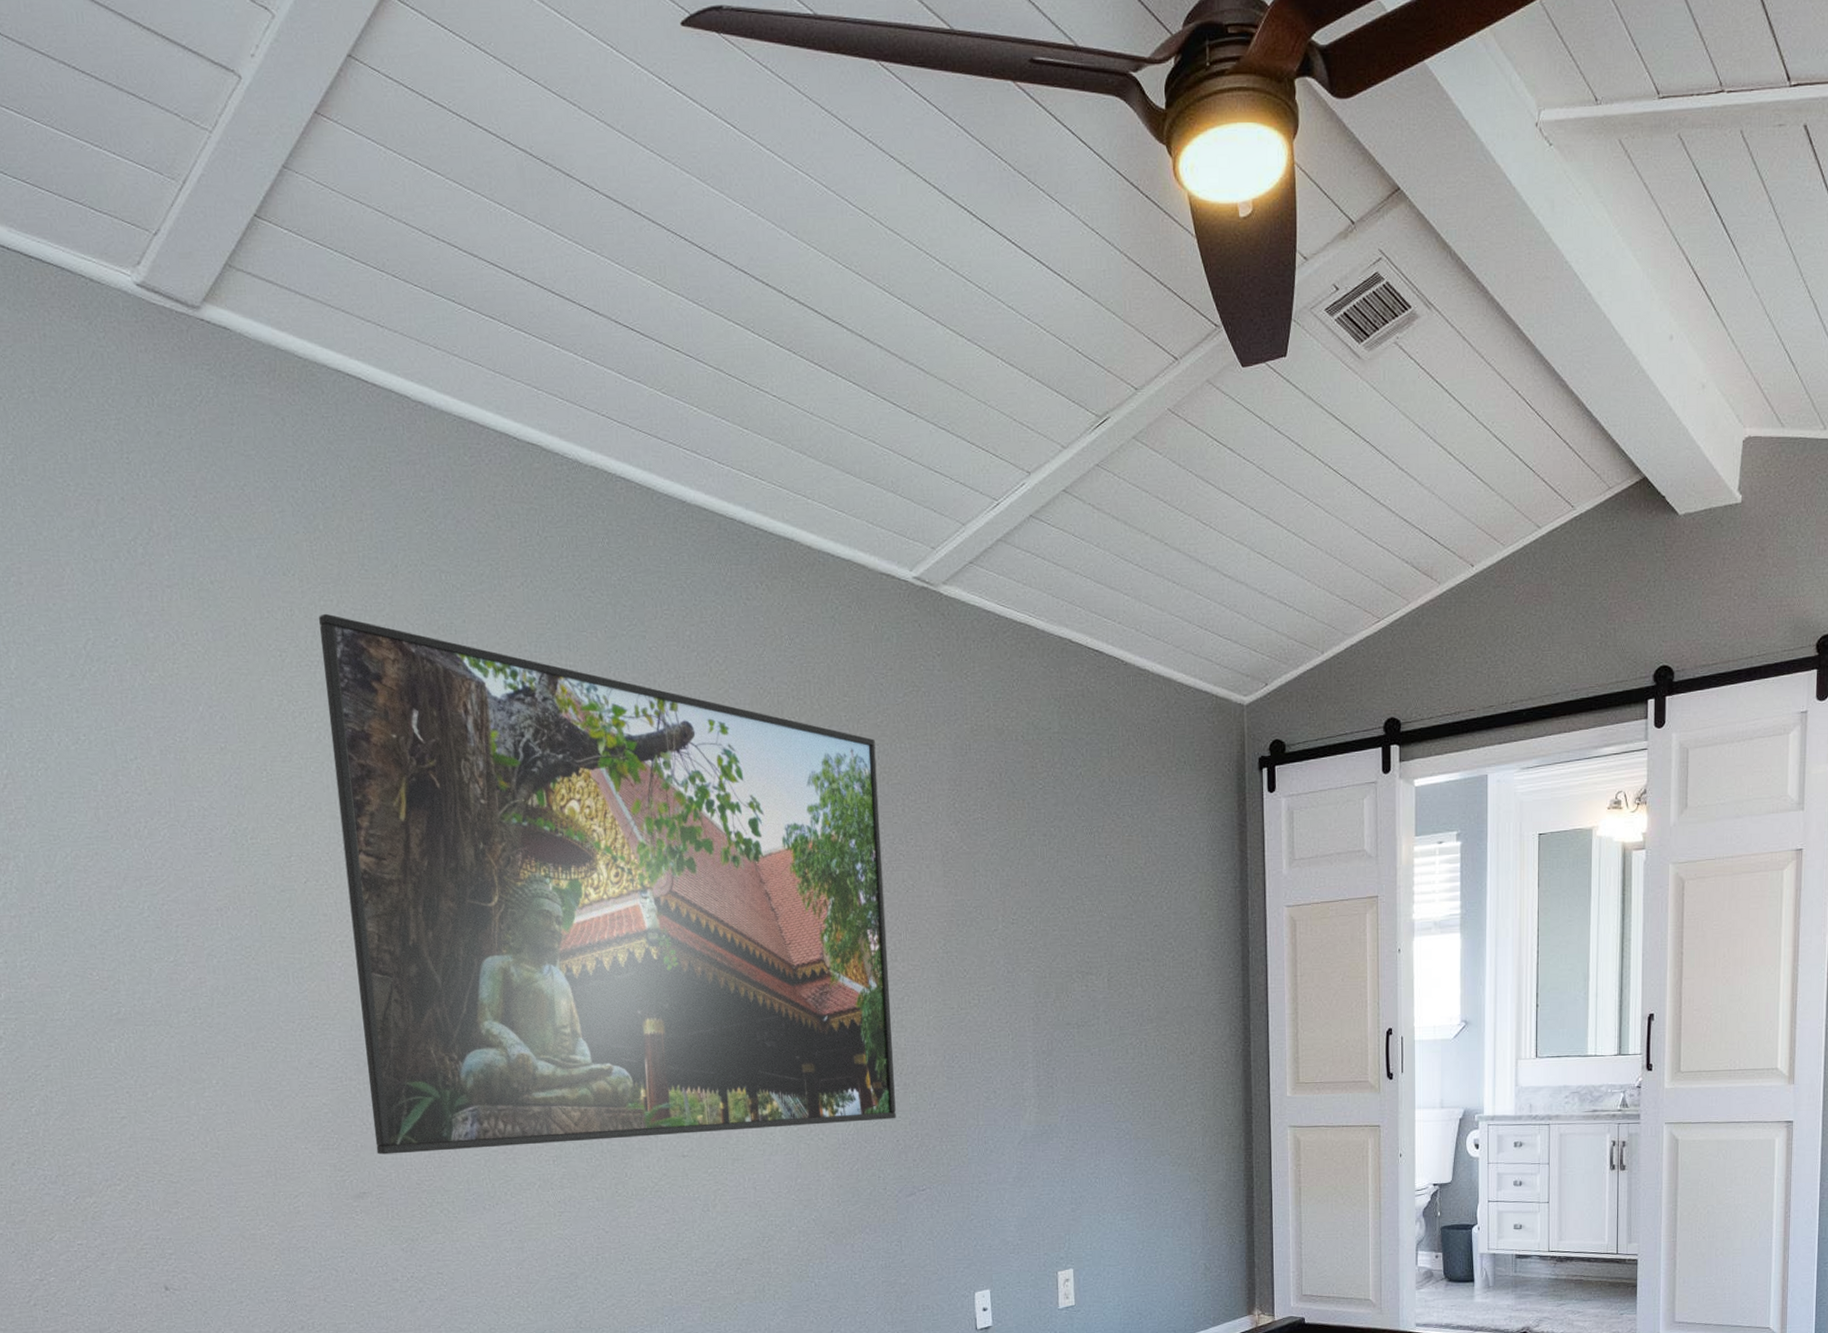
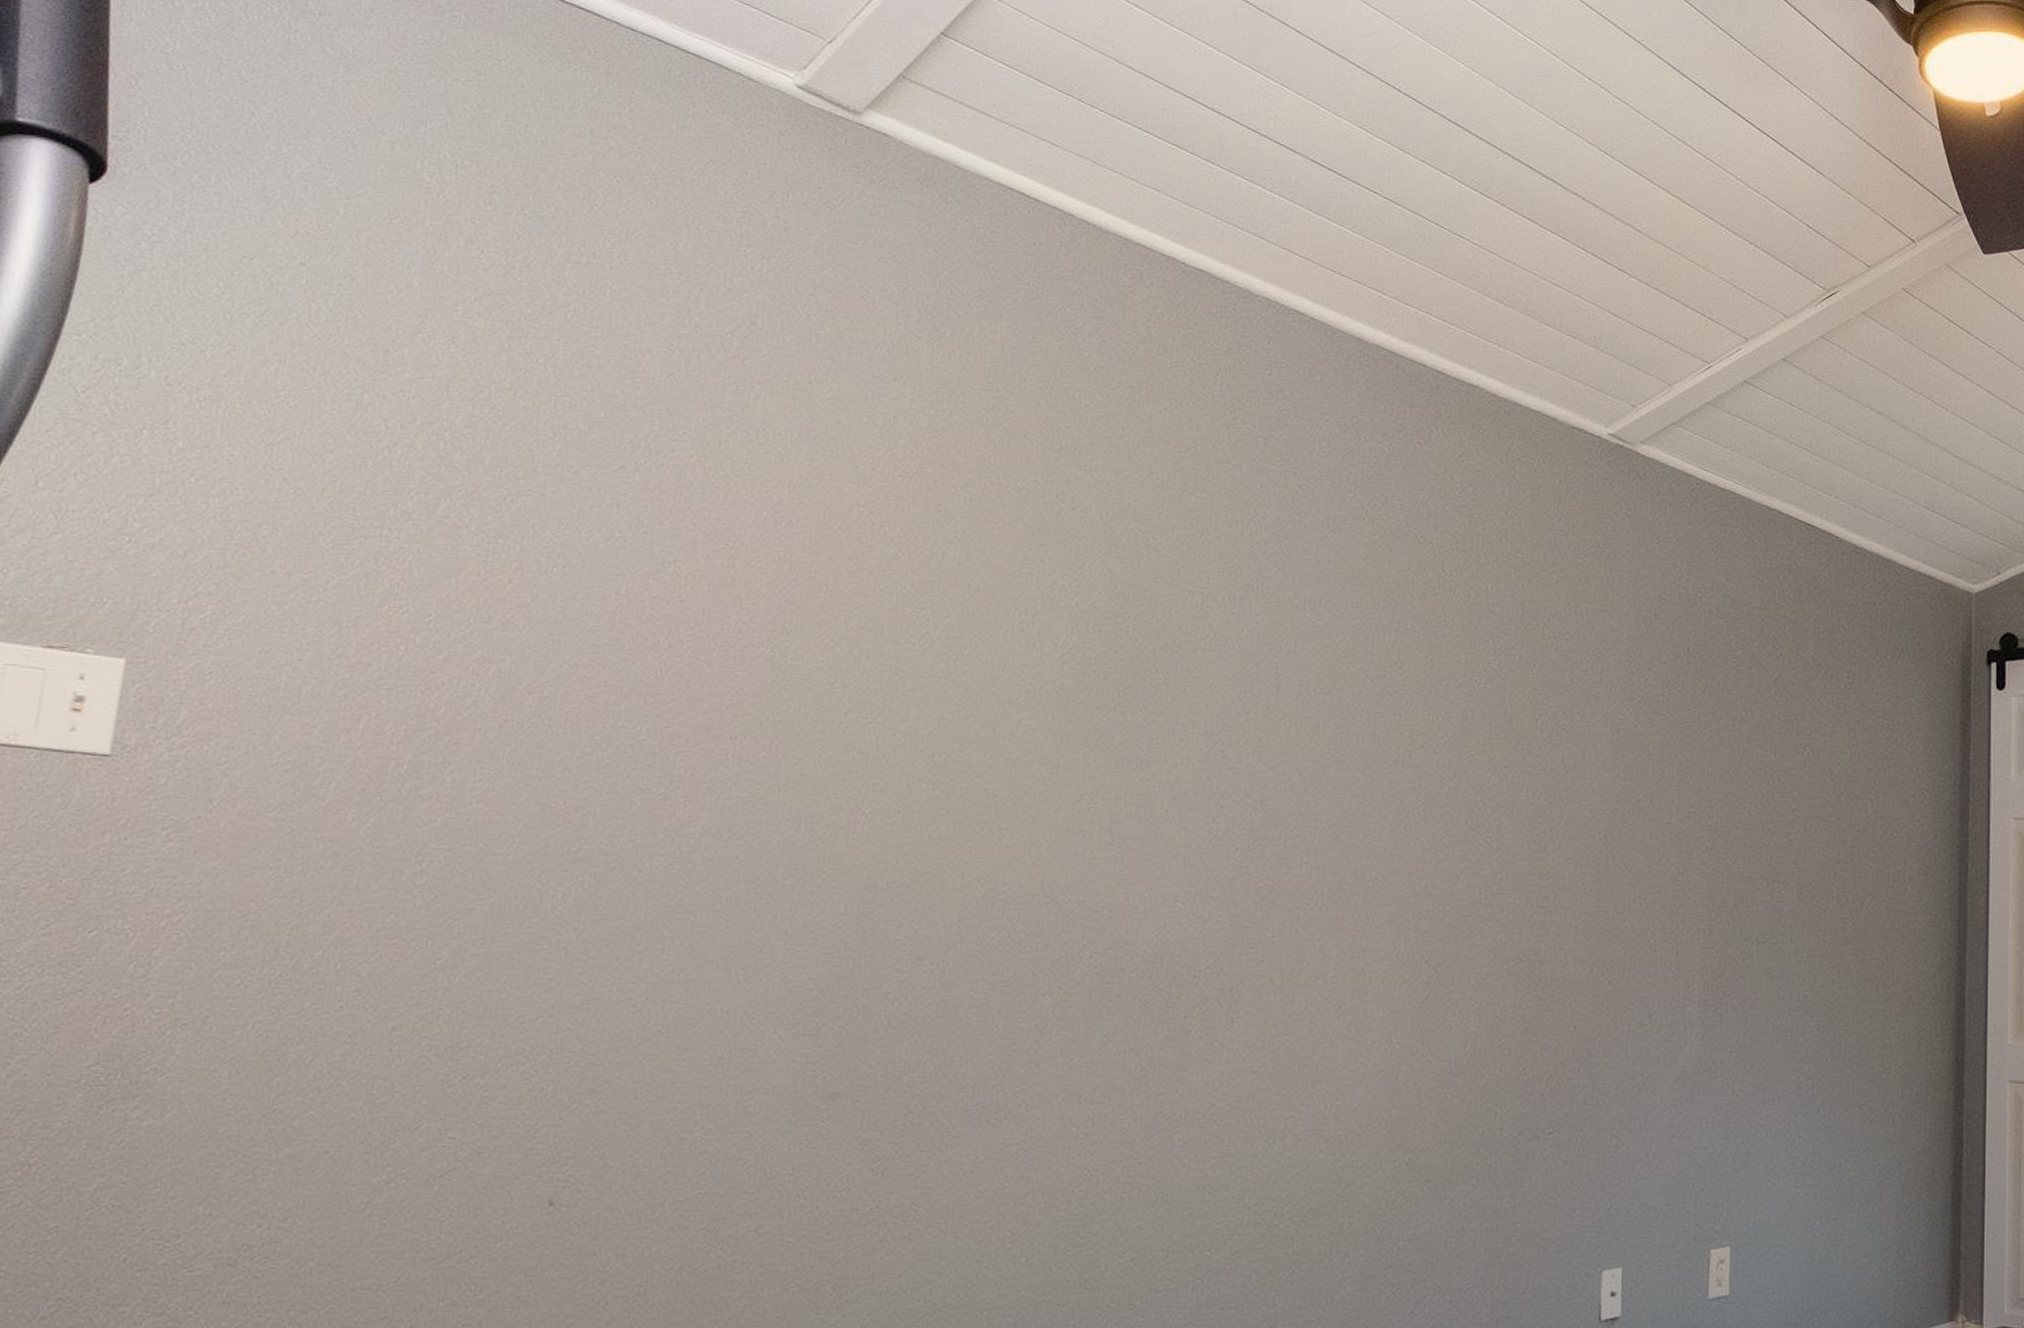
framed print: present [319,613,896,1155] -> none [864,423,1548,1047]

